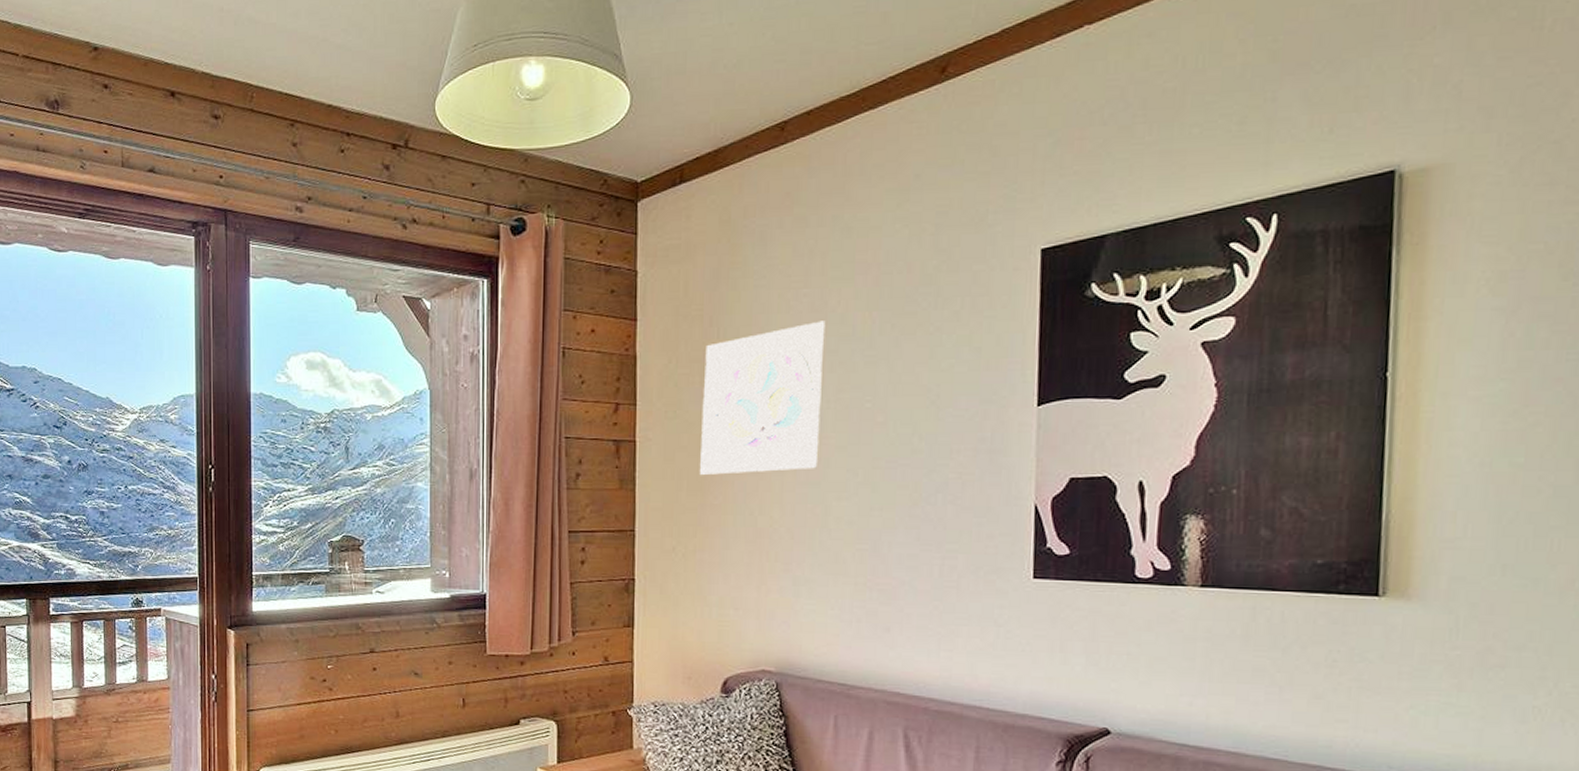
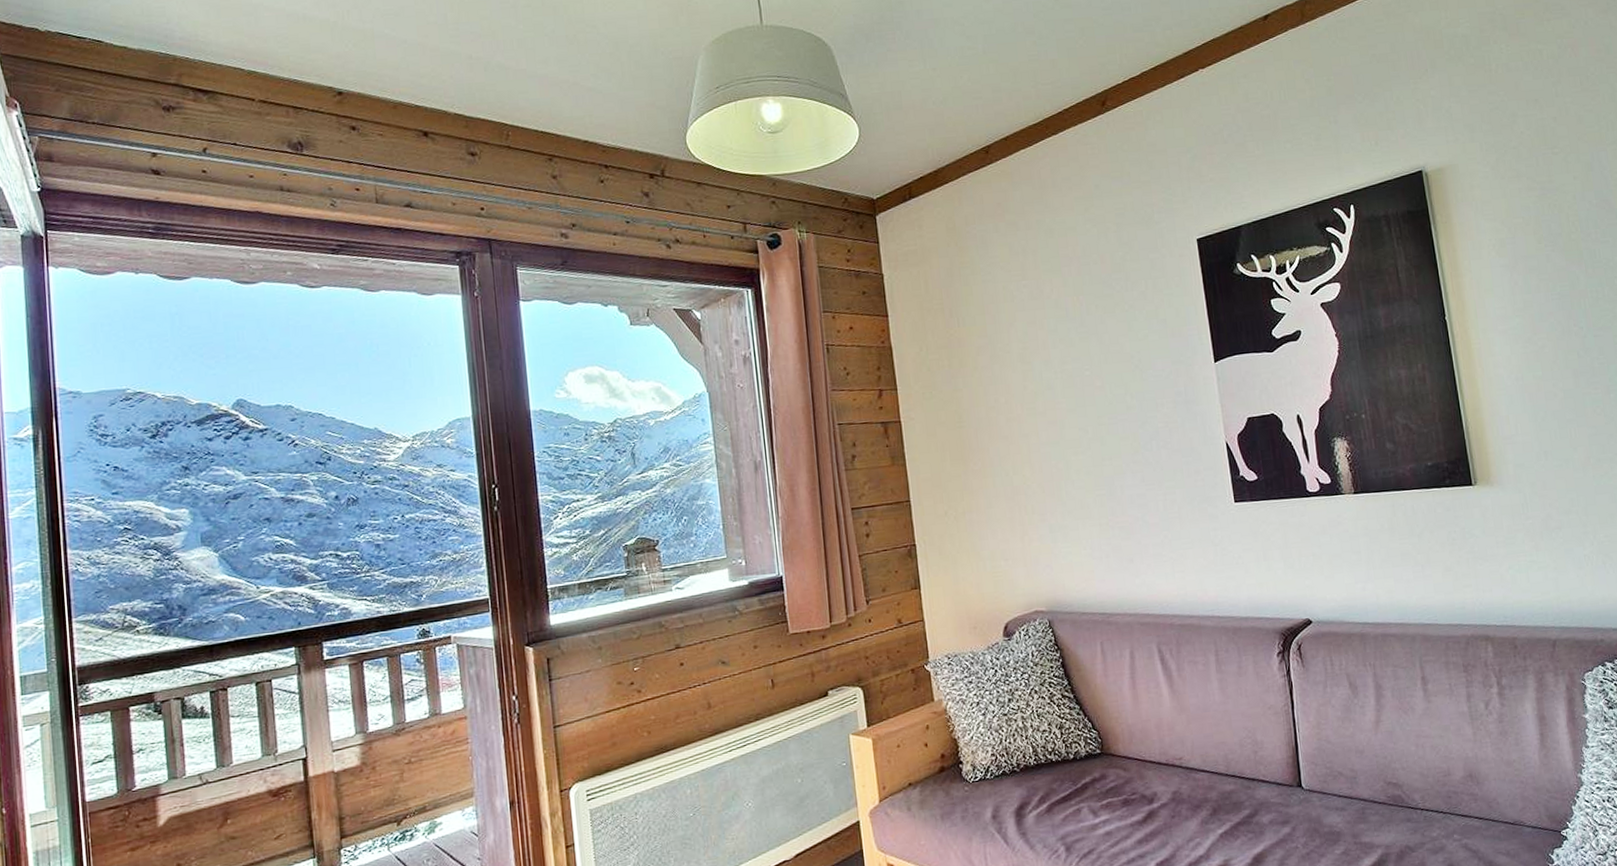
wall ornament: present [699,321,826,475] -> none [949,306,1055,445]

